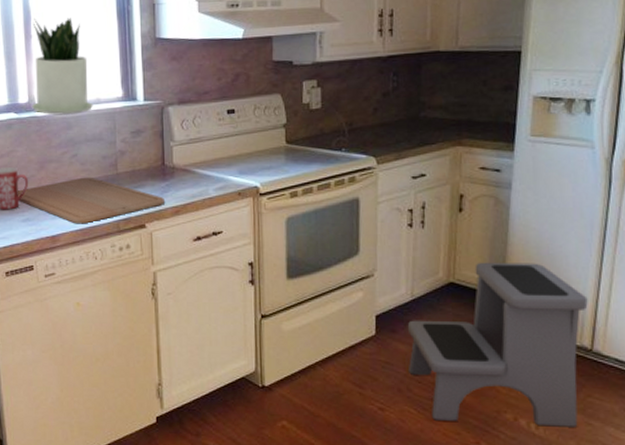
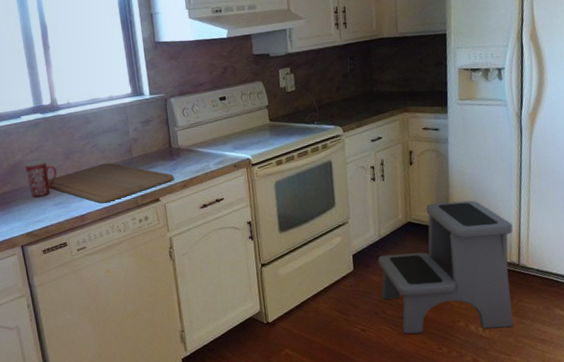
planter: present [31,18,94,116] -> none [49,29,108,113]

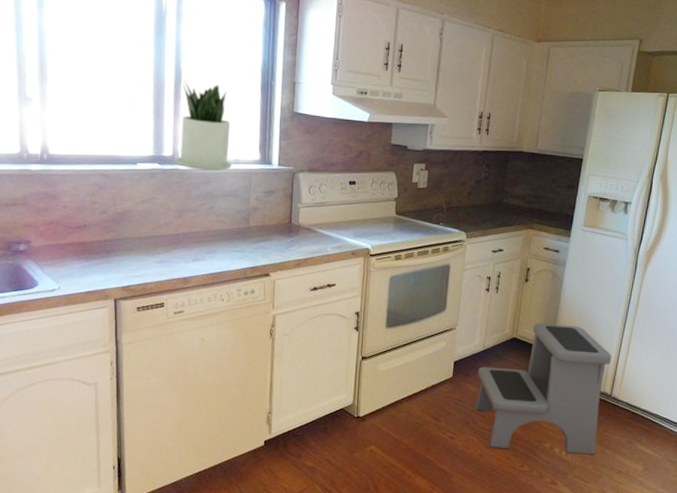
mug: present [24,160,57,198] -> none [132,212,167,251]
chopping board: present [47,162,174,204] -> none [154,227,289,269]
planter: none [49,29,108,113] -> present [174,80,233,171]

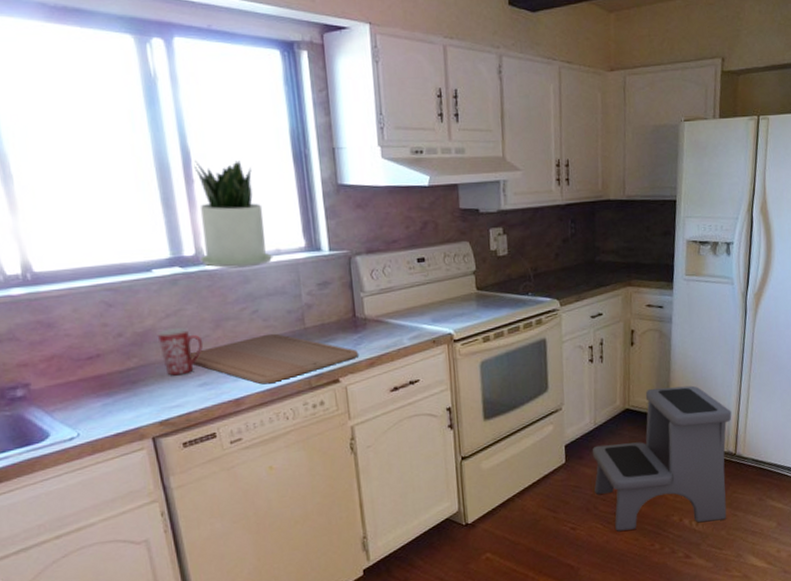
mug: none [132,212,167,251] -> present [157,327,204,376]
chopping board: none [154,227,289,269] -> present [189,333,358,385]

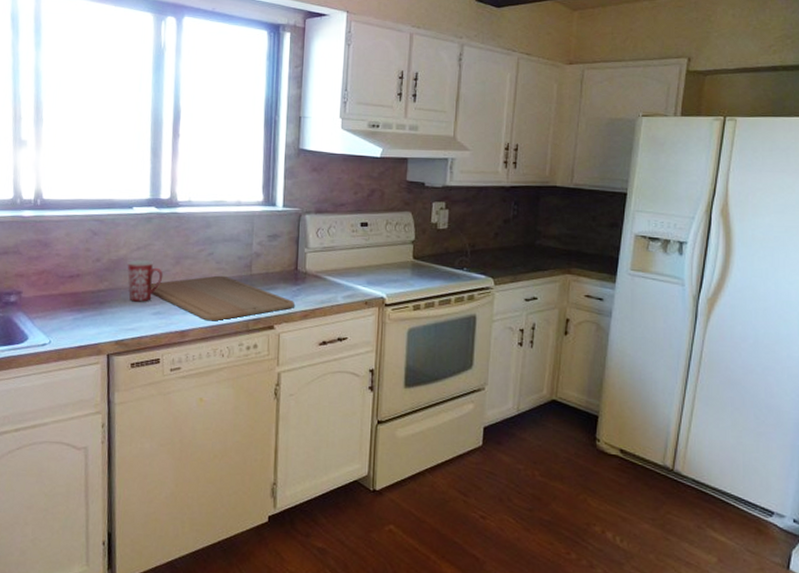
planter: present [194,160,273,269] -> none [172,118,234,214]
step stool: present [592,385,732,531] -> none [510,382,672,542]

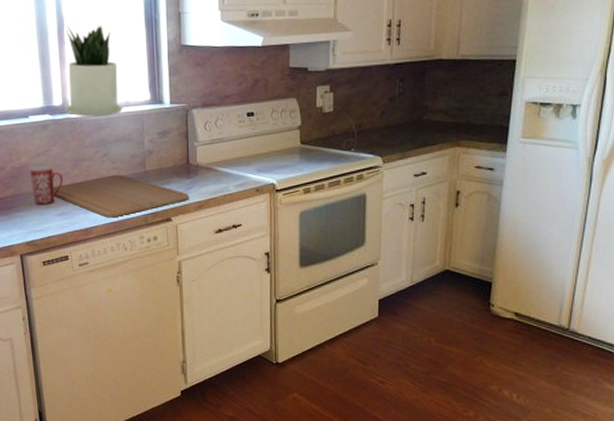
planter: none [172,118,234,214] -> present [65,25,123,117]

